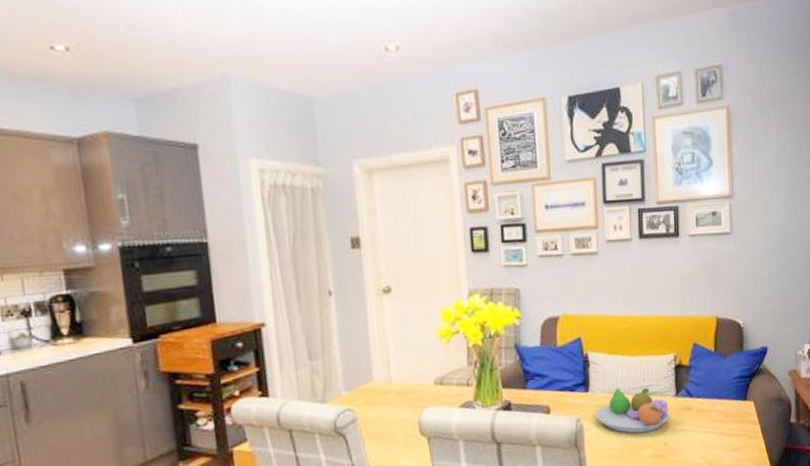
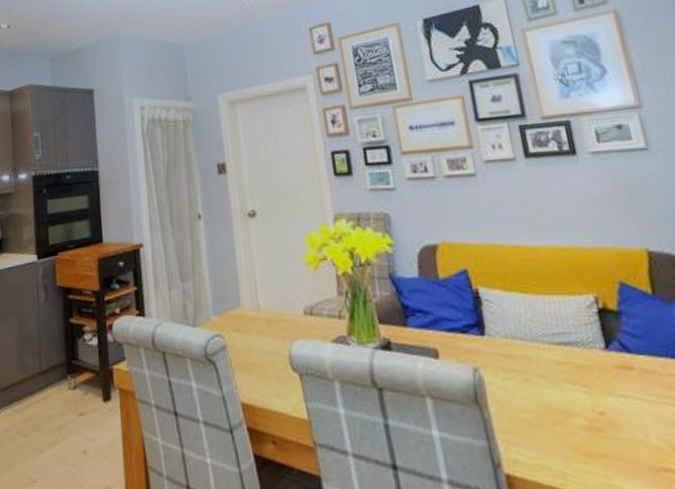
fruit bowl: present [595,387,670,434] -> none [496,333,602,394]

